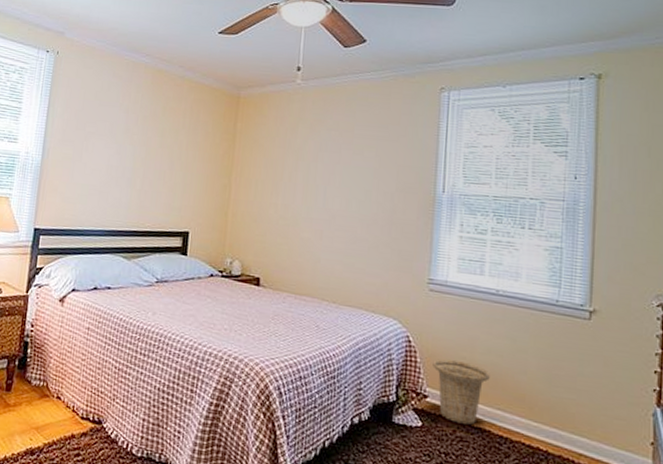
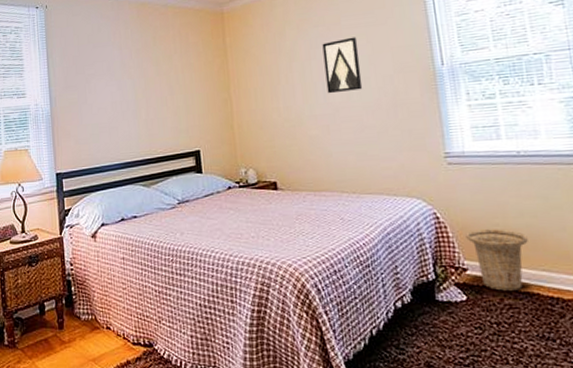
wall art: none [327,147,367,202] -> present [322,37,363,94]

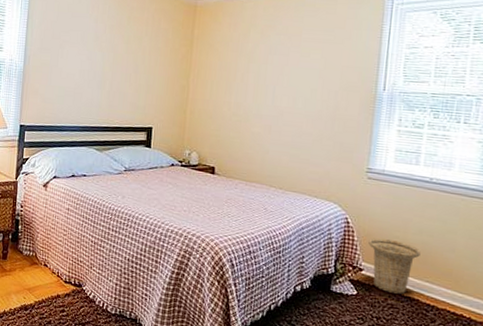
wall art: present [322,37,363,94] -> none [276,50,313,99]

